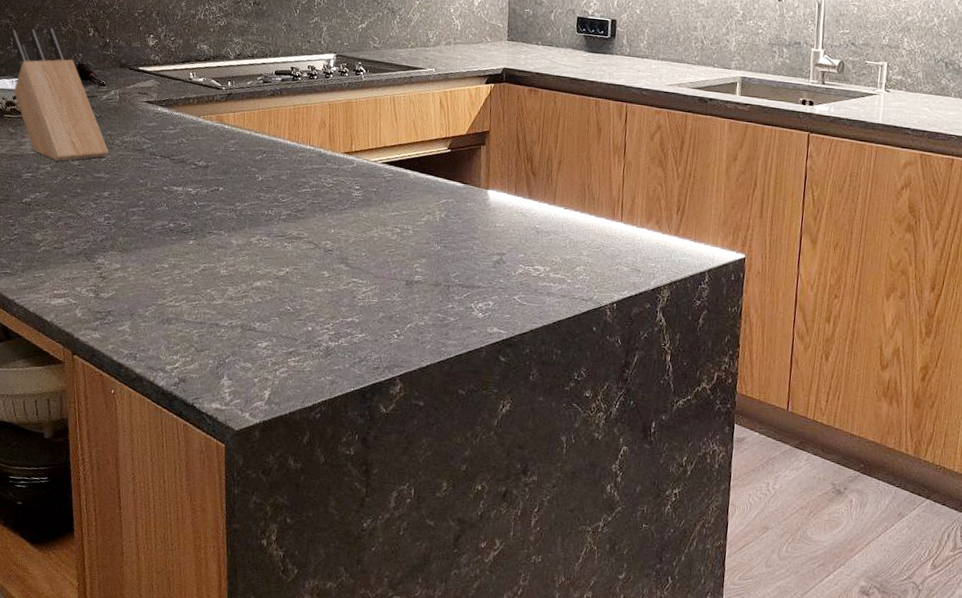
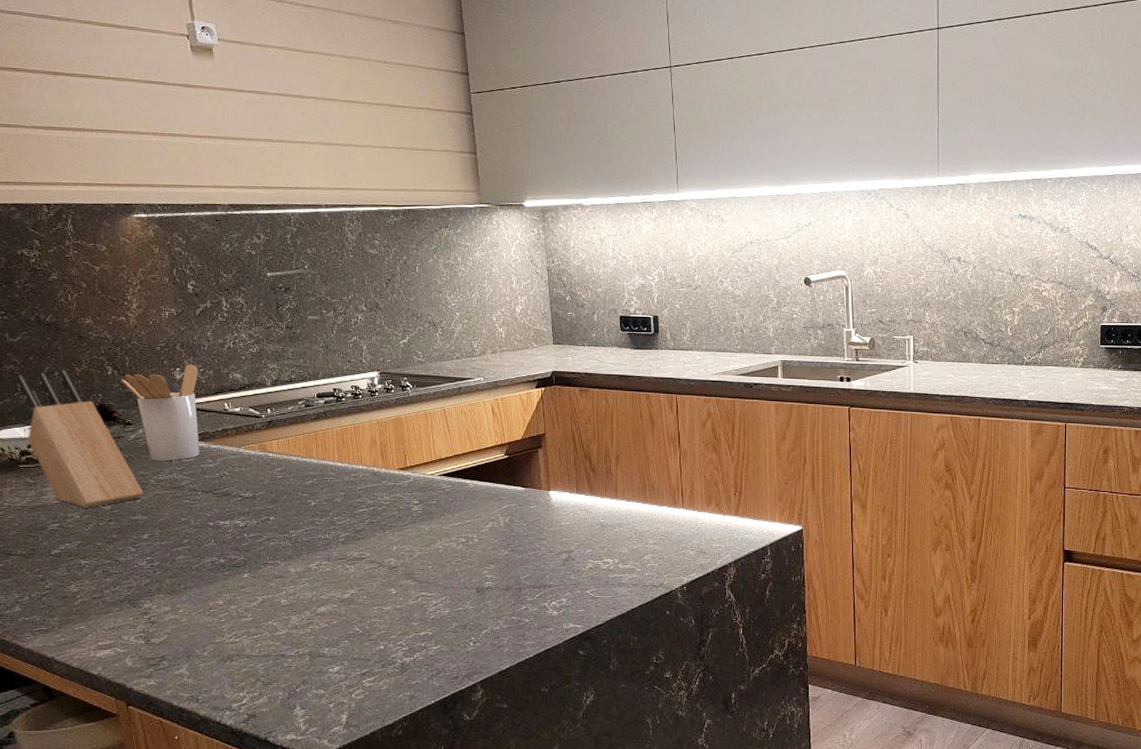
utensil holder: none [100,32,170,124] -> present [121,364,200,462]

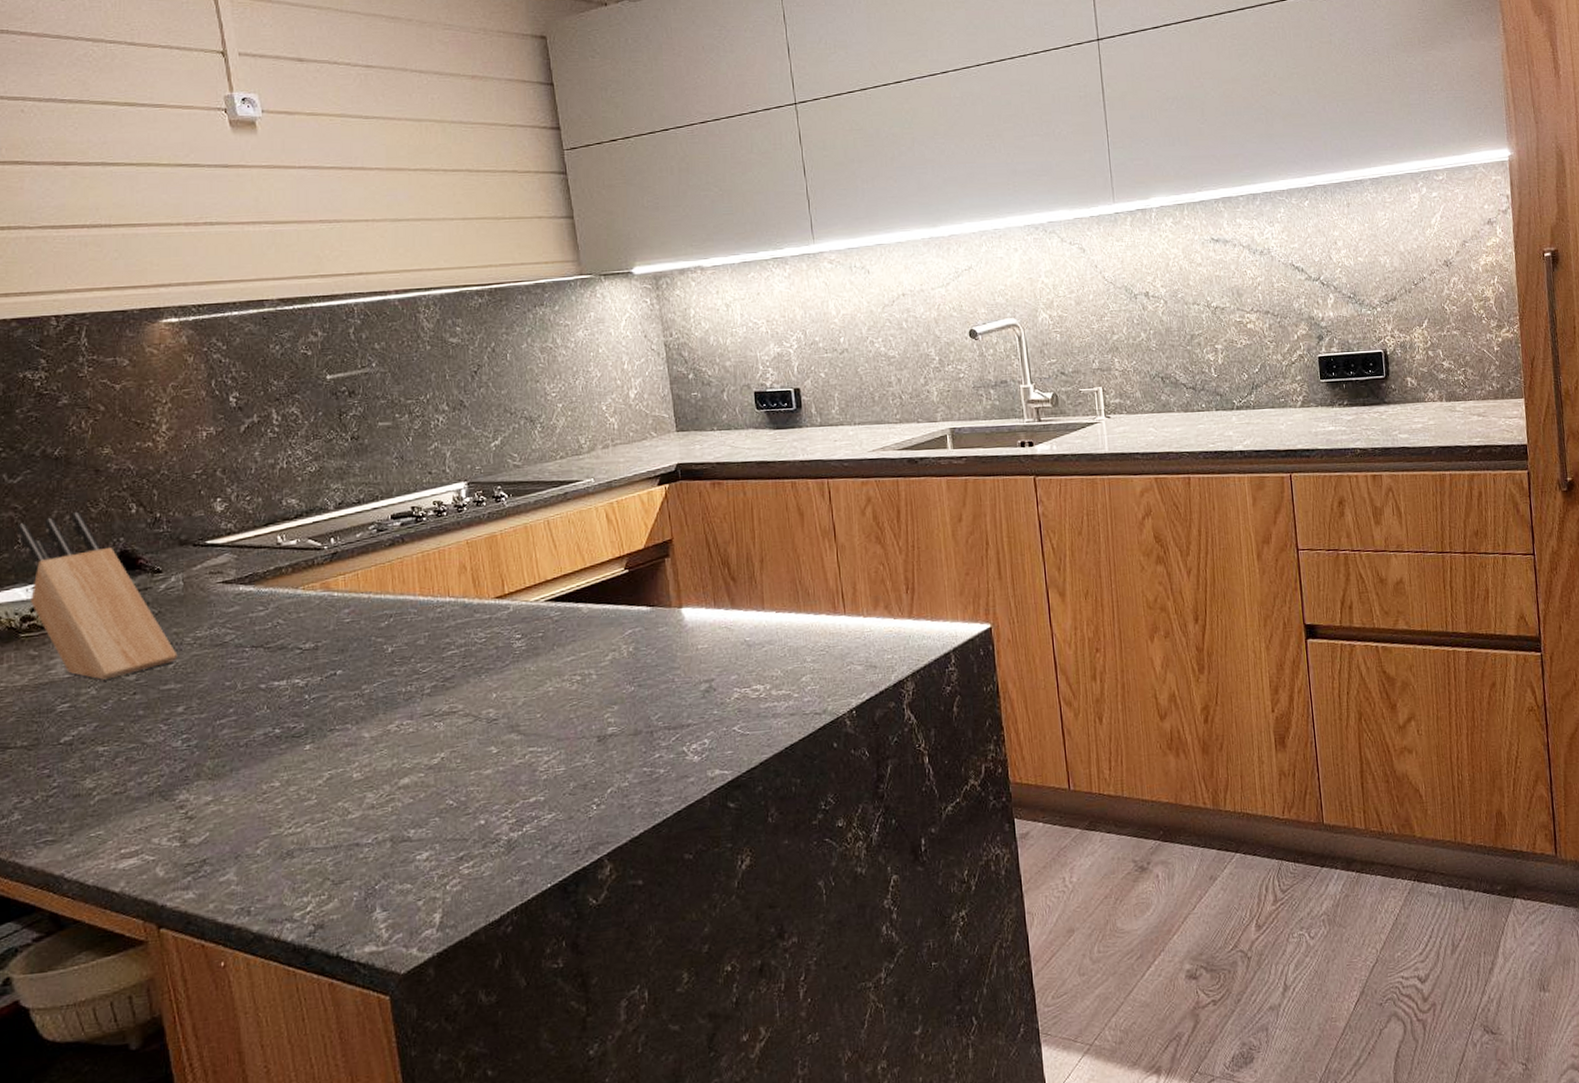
utensil holder: present [121,364,200,462] -> none [148,492,248,615]

